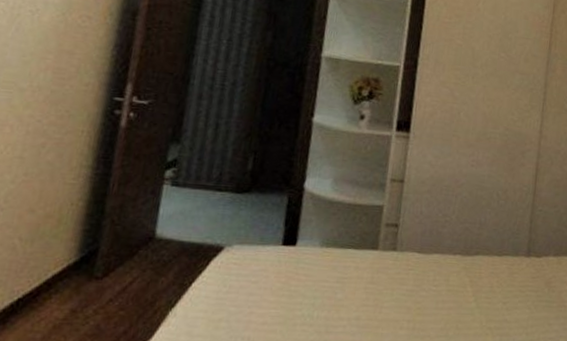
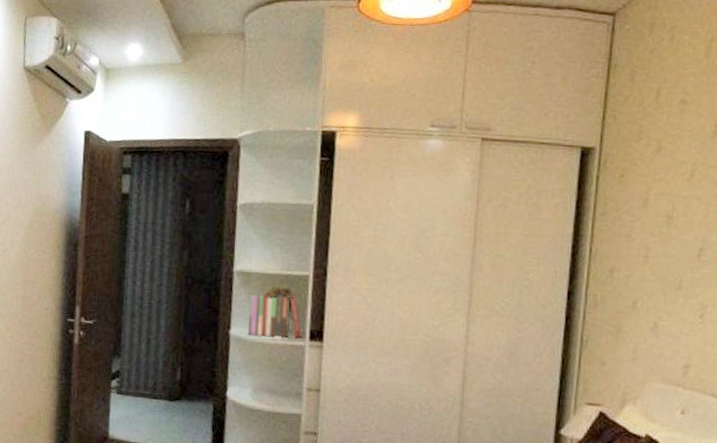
books: none [333,81,389,129] -> present [248,293,302,339]

